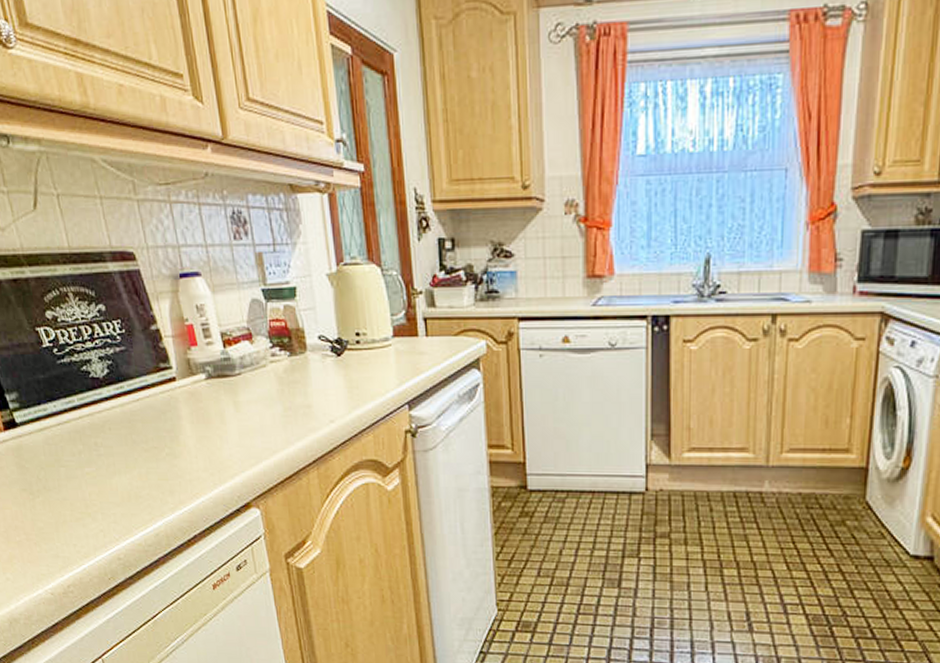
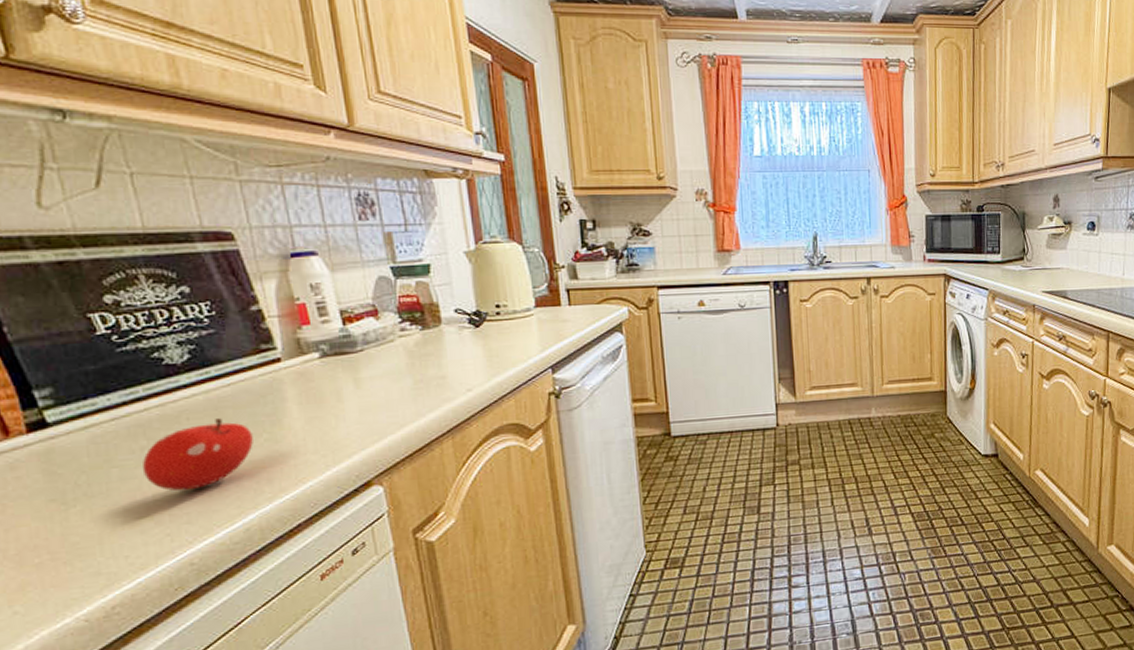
fruit: none [80,431,158,494] -> present [141,418,253,491]

